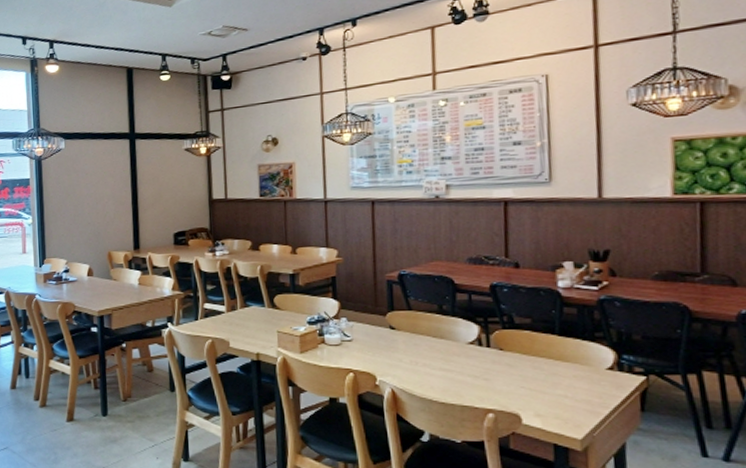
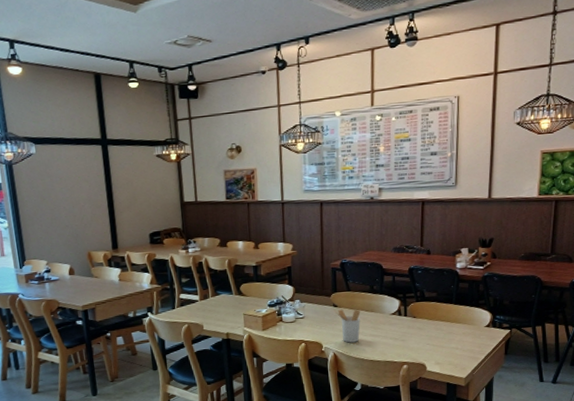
utensil holder: none [391,332,427,377] -> present [334,309,361,343]

